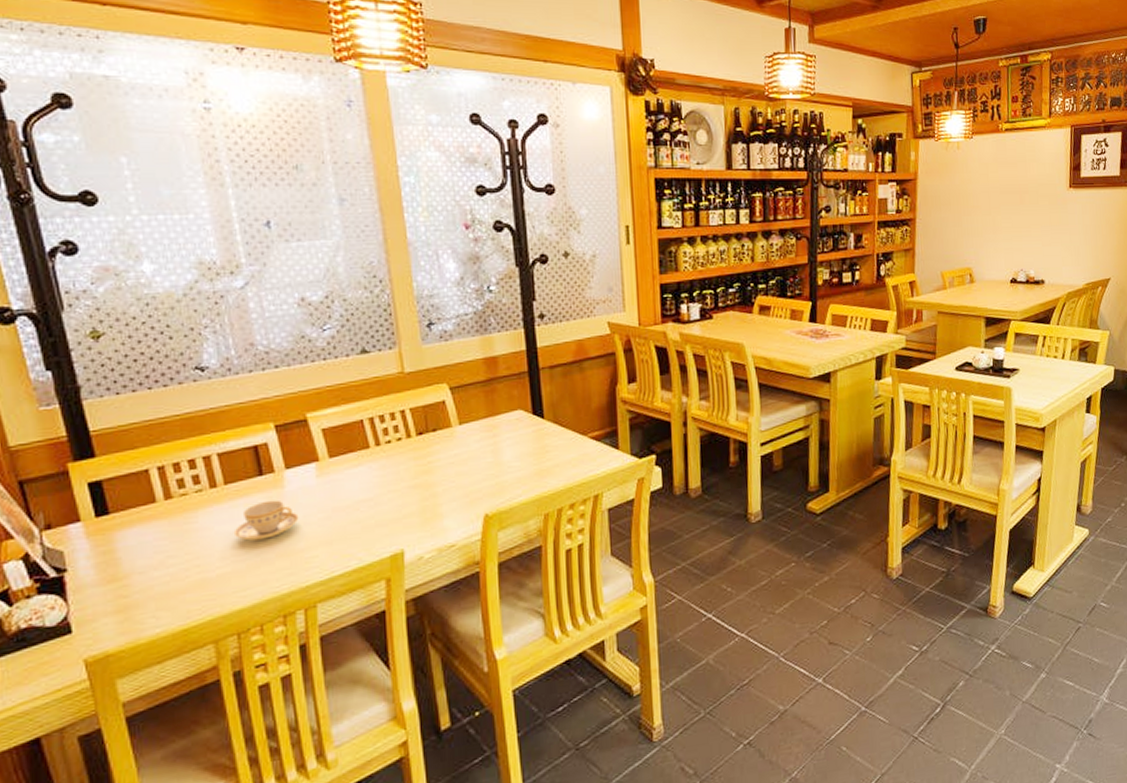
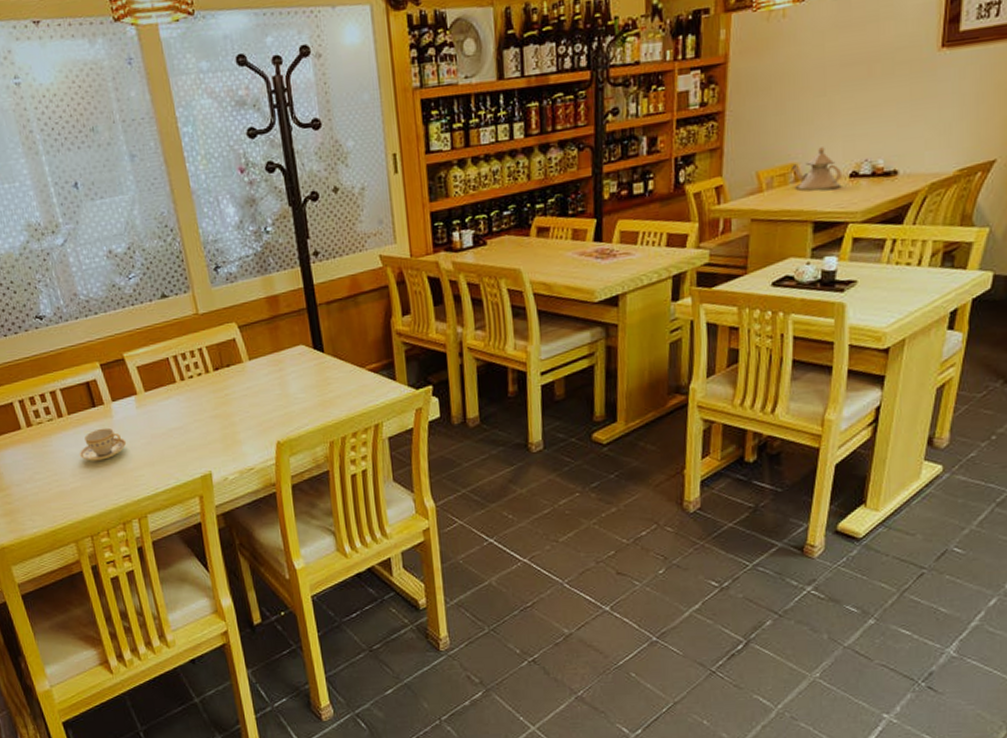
teapot: none [967,256,1006,292] -> present [790,147,843,192]

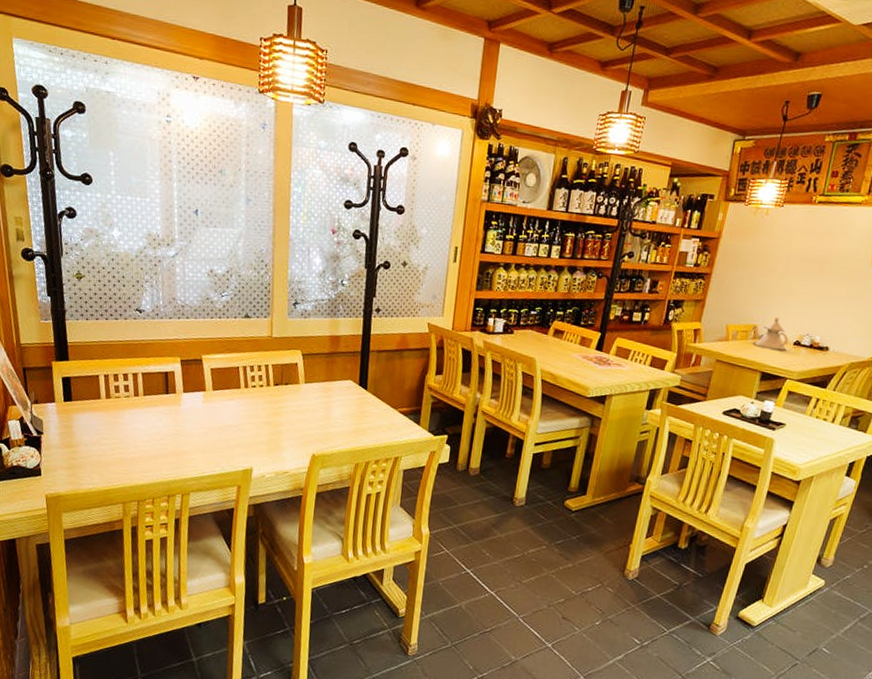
teacup: present [79,427,127,461] -> none [144,412,188,440]

